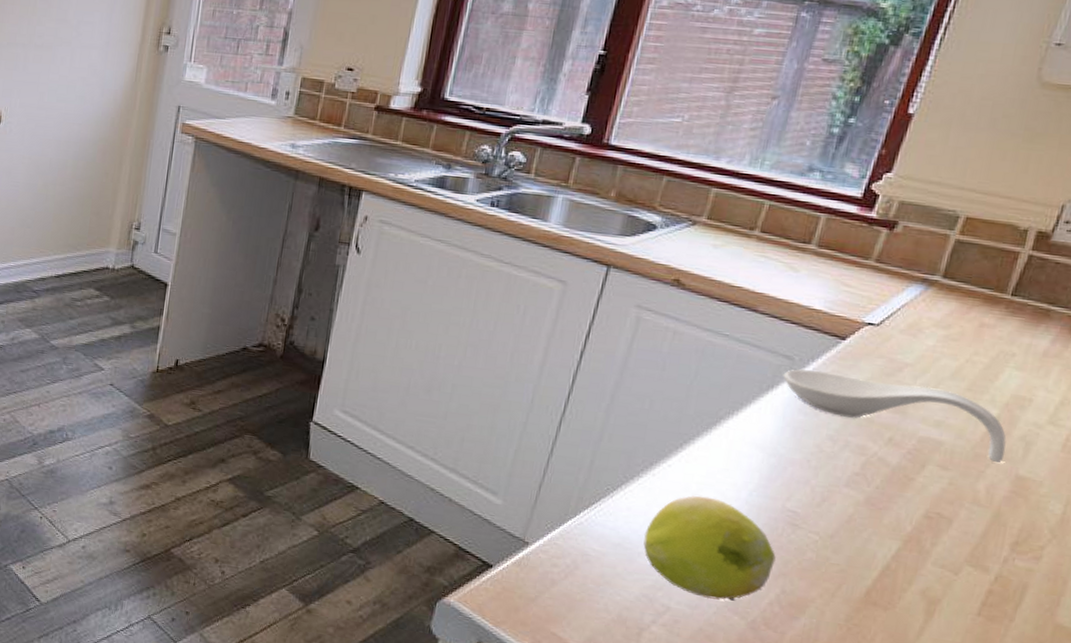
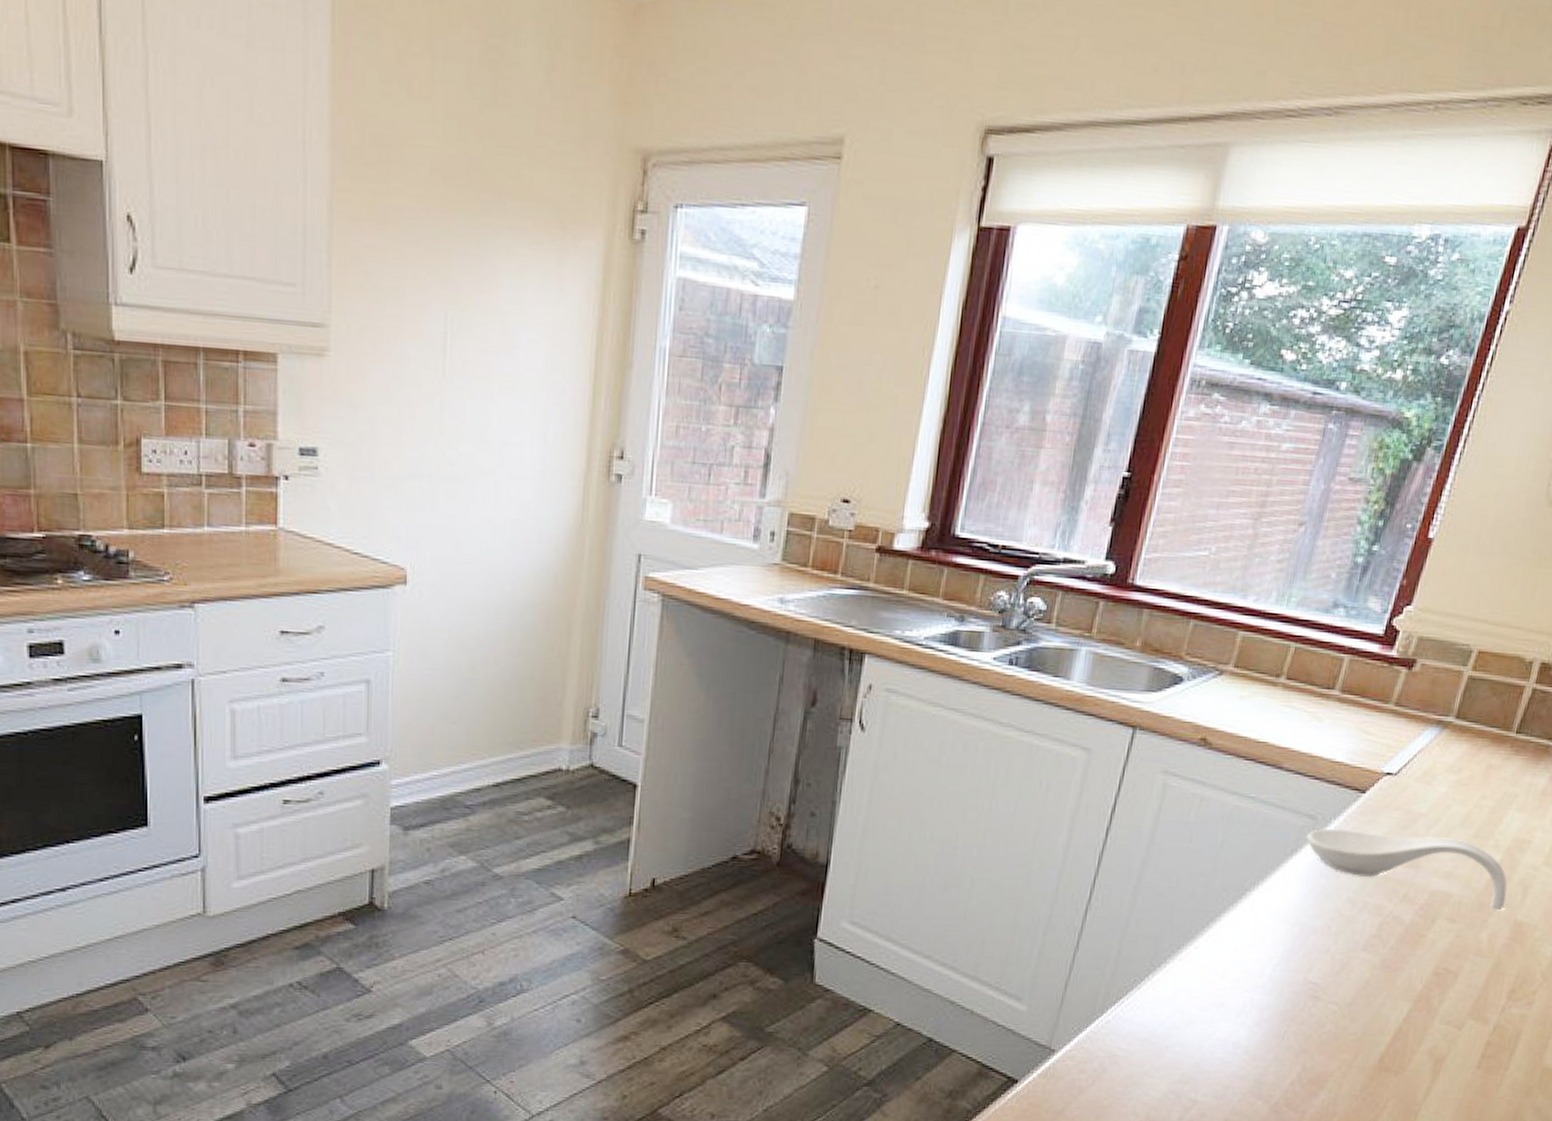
fruit: present [643,495,776,600] -> none [1170,977,1298,1087]

